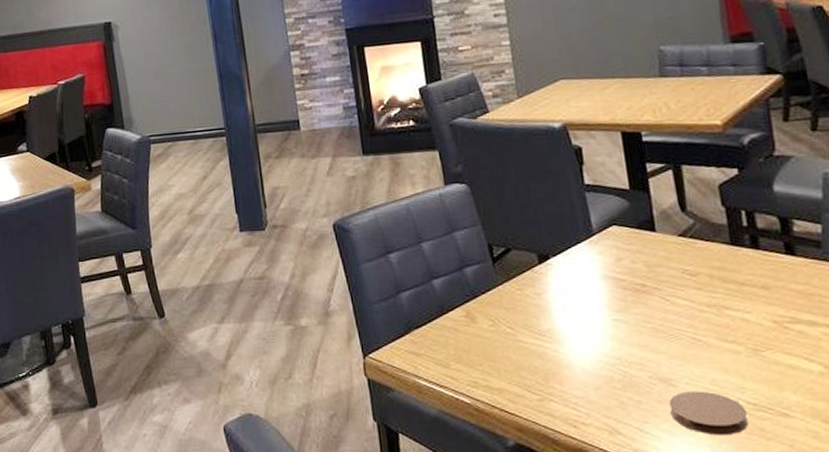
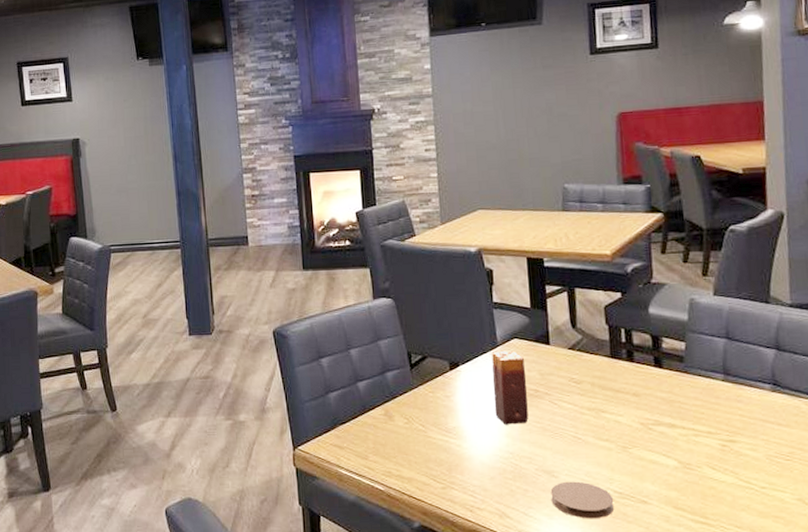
candle: none [587,240,636,326] -> present [492,351,529,425]

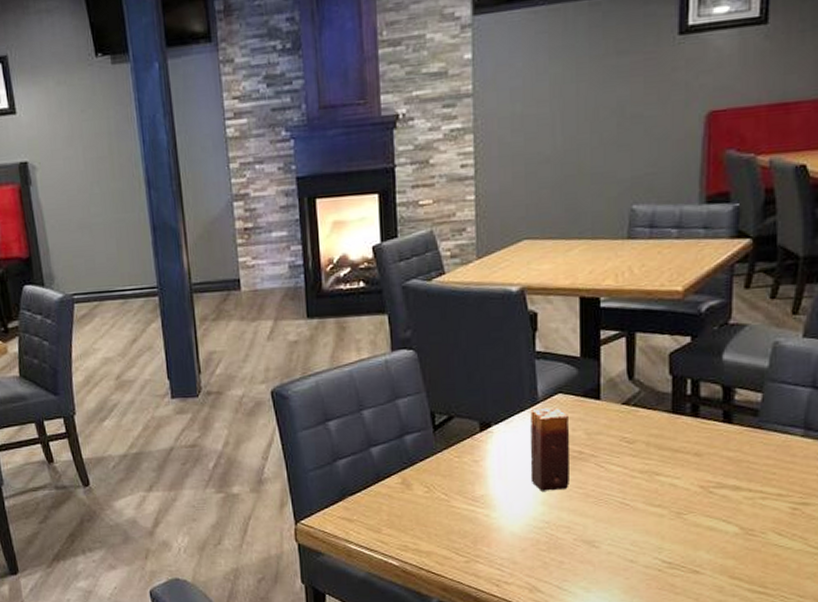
coaster: present [550,481,615,519] -> none [589,551,661,592]

